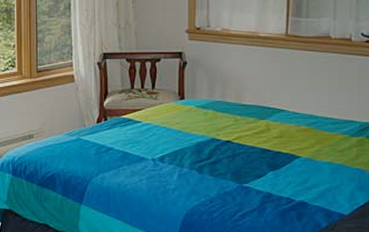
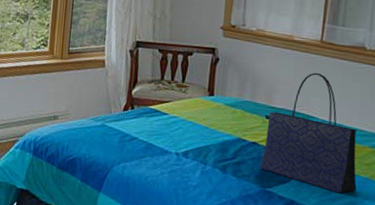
tote bag: none [236,66,331,182] -> present [260,72,357,194]

